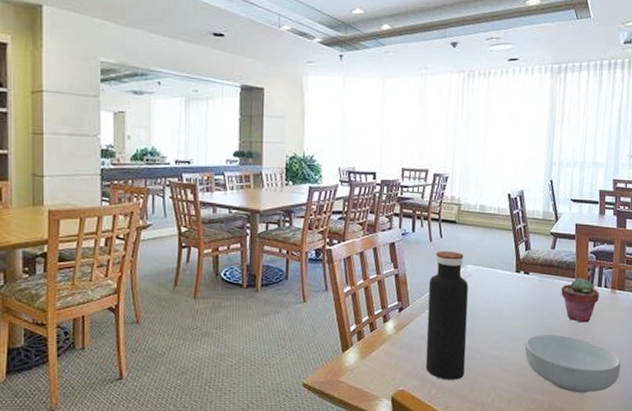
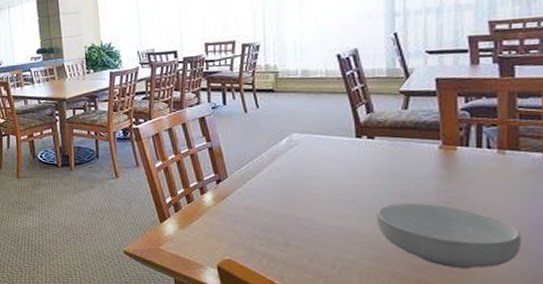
water bottle: present [425,250,469,380] -> none [248,120,300,251]
potted succulent: present [561,277,600,323] -> none [422,138,480,190]

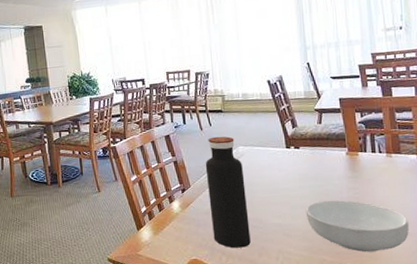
water bottle: none [248,120,300,251] -> present [205,136,251,248]

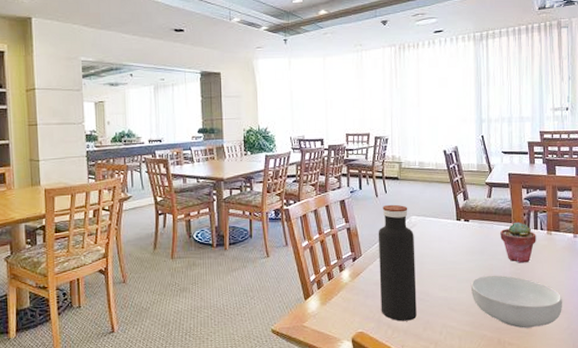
potted succulent: none [334,146,375,188] -> present [500,222,536,263]

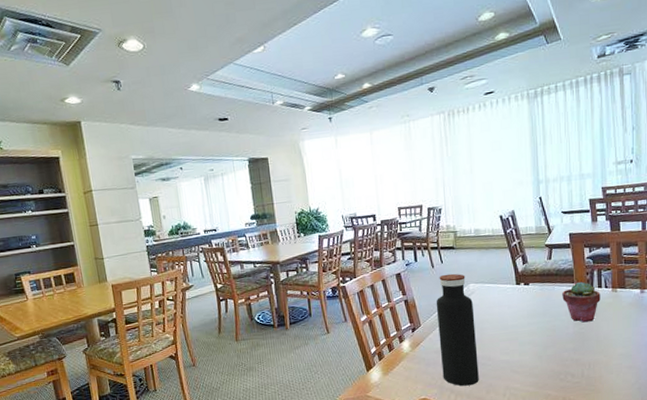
cereal bowl: present [470,275,562,328] -> none [533,335,629,386]

